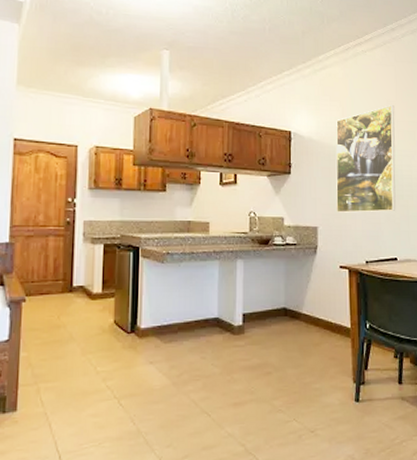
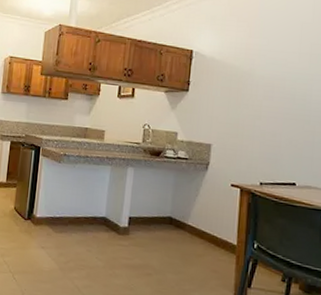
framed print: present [336,105,396,213] -> none [233,27,310,136]

